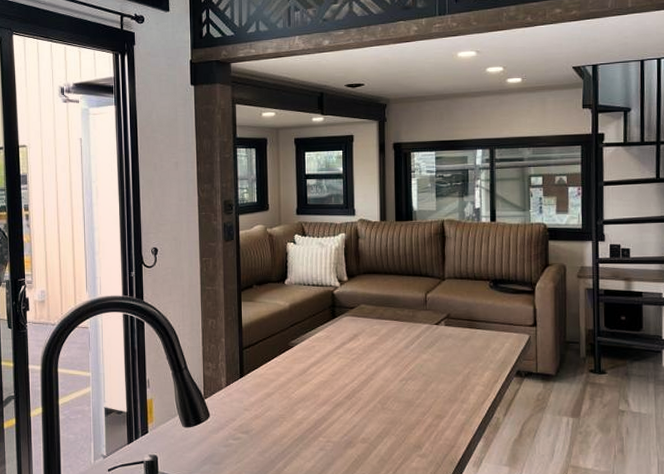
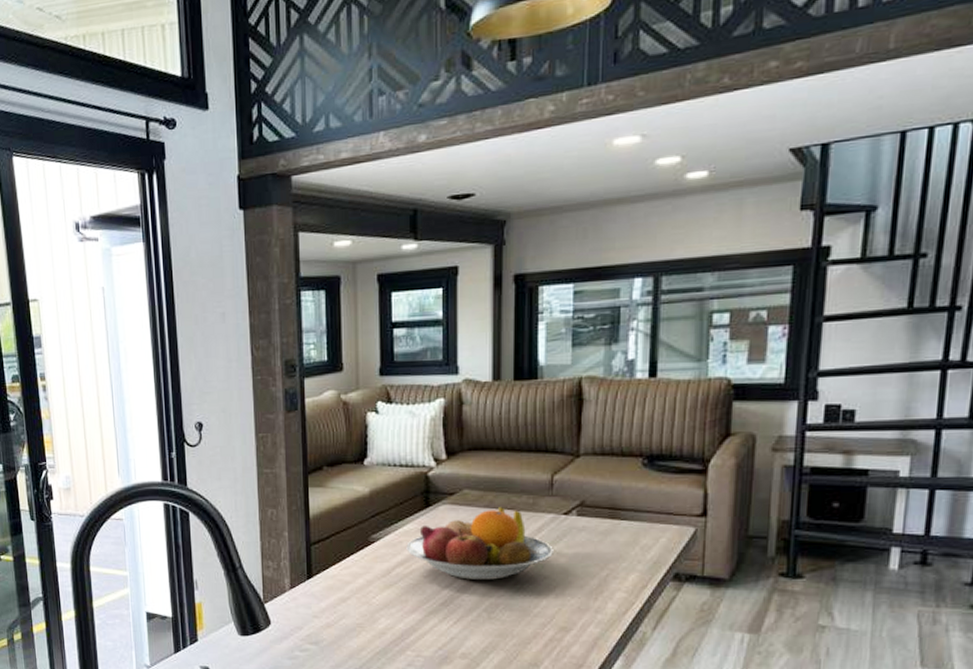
fruit bowl: none [318,317,429,378] -> present [406,506,553,581]

